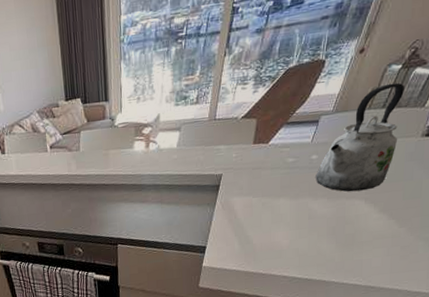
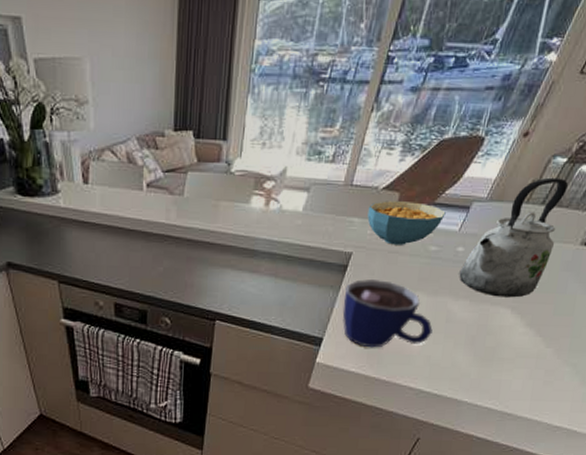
cup: none [219,192,298,249] -> present [342,279,433,348]
cereal bowl: none [231,124,298,163] -> present [367,201,446,245]

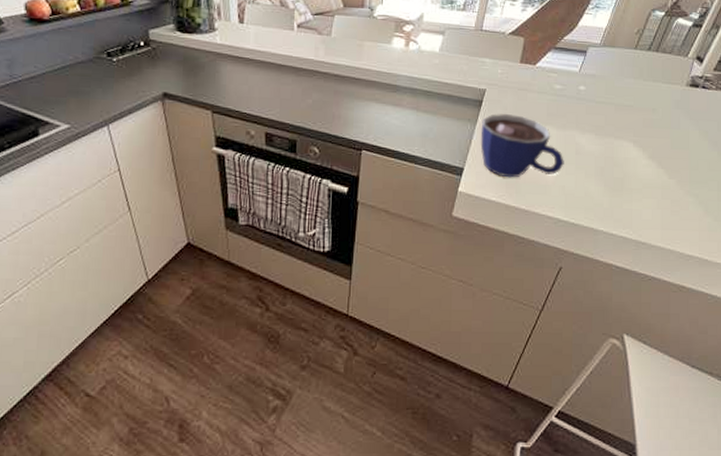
cereal bowl: present [367,201,446,245] -> none [497,44,566,84]
kettle: present [459,177,569,298] -> none [583,28,669,133]

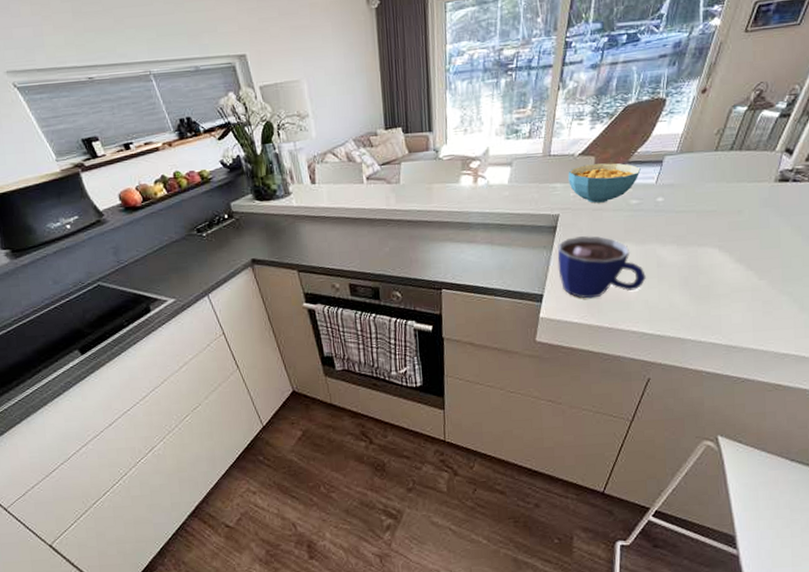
cereal bowl: none [497,44,566,84] -> present [568,163,641,203]

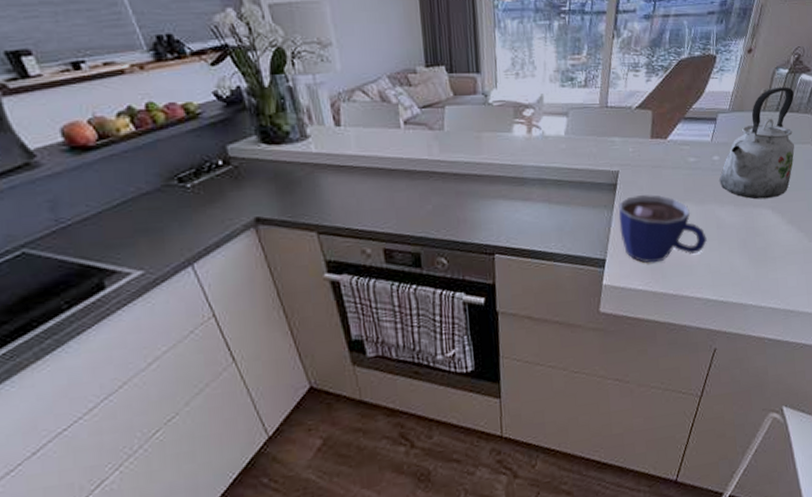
cereal bowl: present [568,163,641,203] -> none [626,118,697,160]
kettle: none [663,124,753,239] -> present [719,86,795,200]

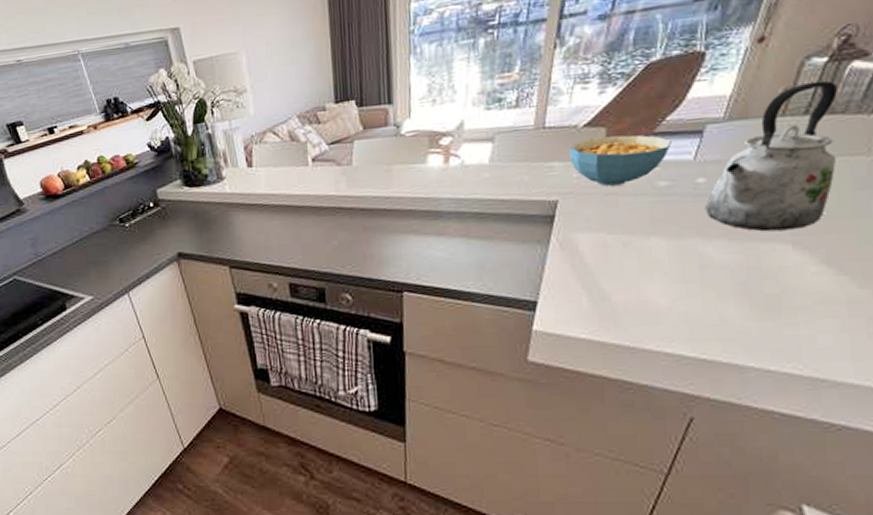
cup: present [618,194,707,263] -> none [556,227,683,308]
cereal bowl: none [626,118,697,160] -> present [569,135,672,186]

